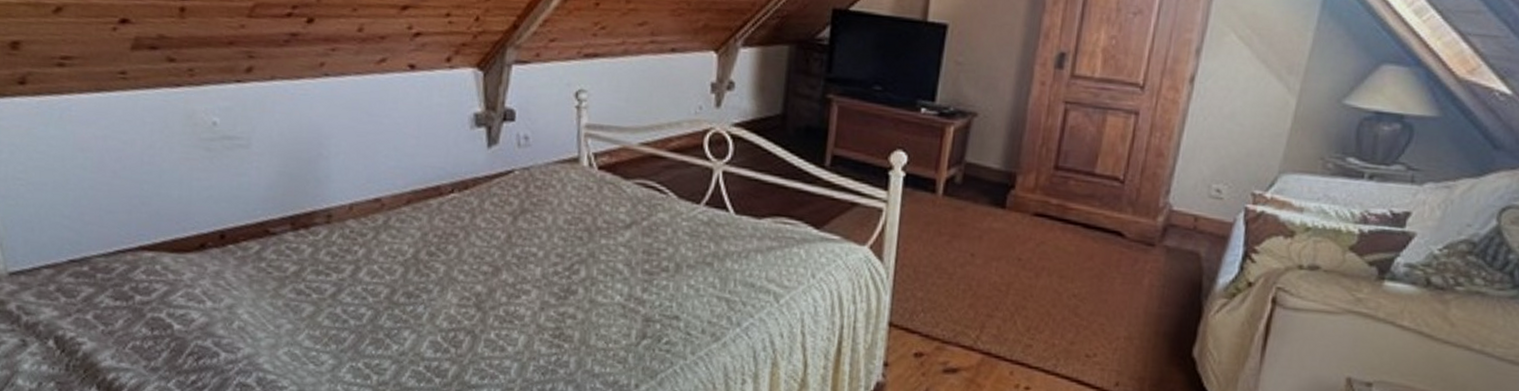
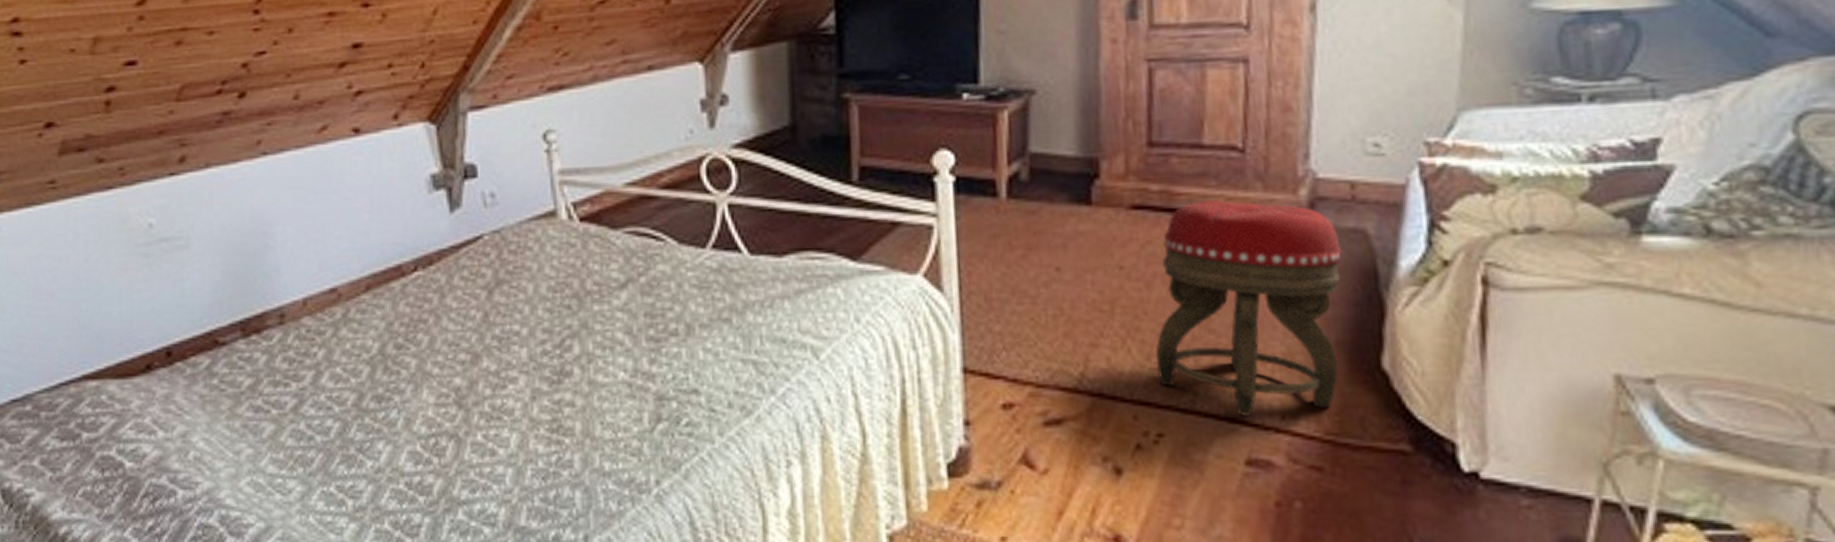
footstool: none [1033,216,1180,381] -> present [1155,200,1342,416]

